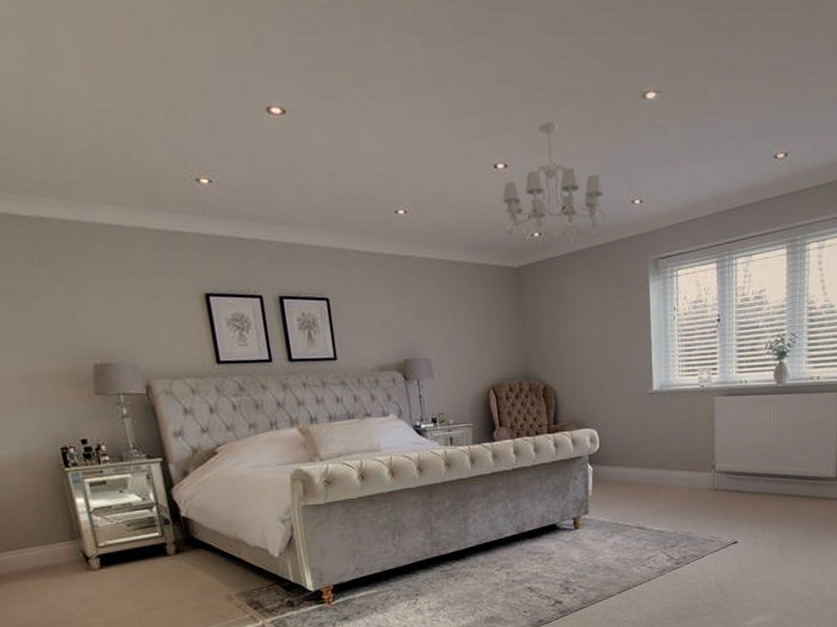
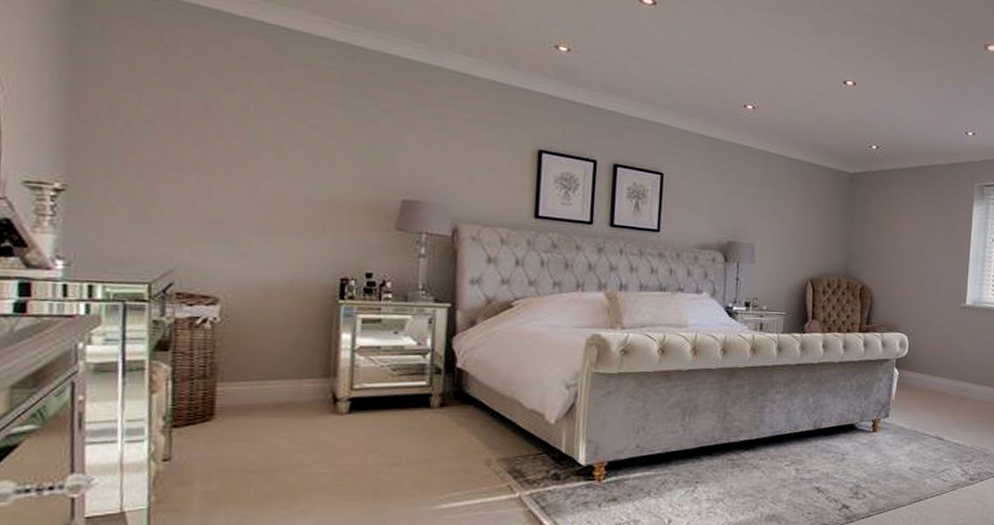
chandelier: present [503,122,606,246] -> none [846,54,940,160]

